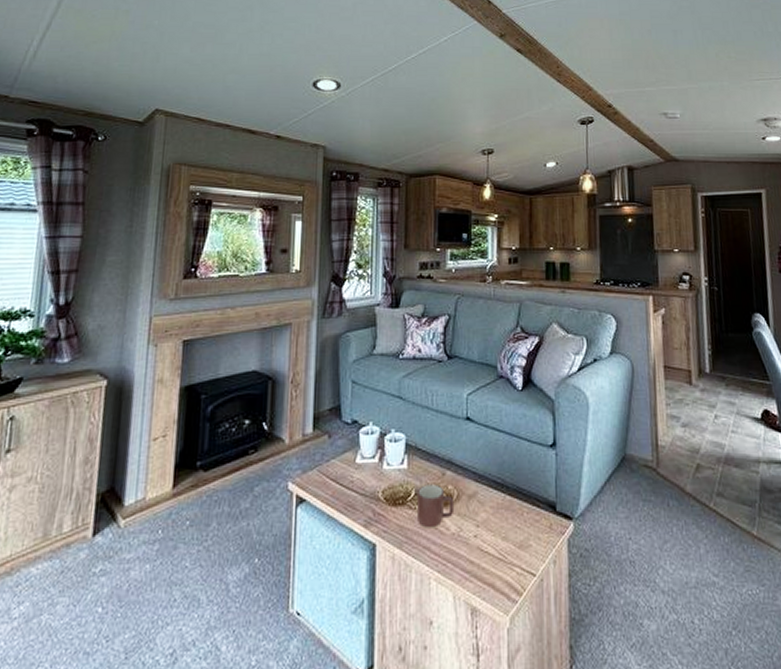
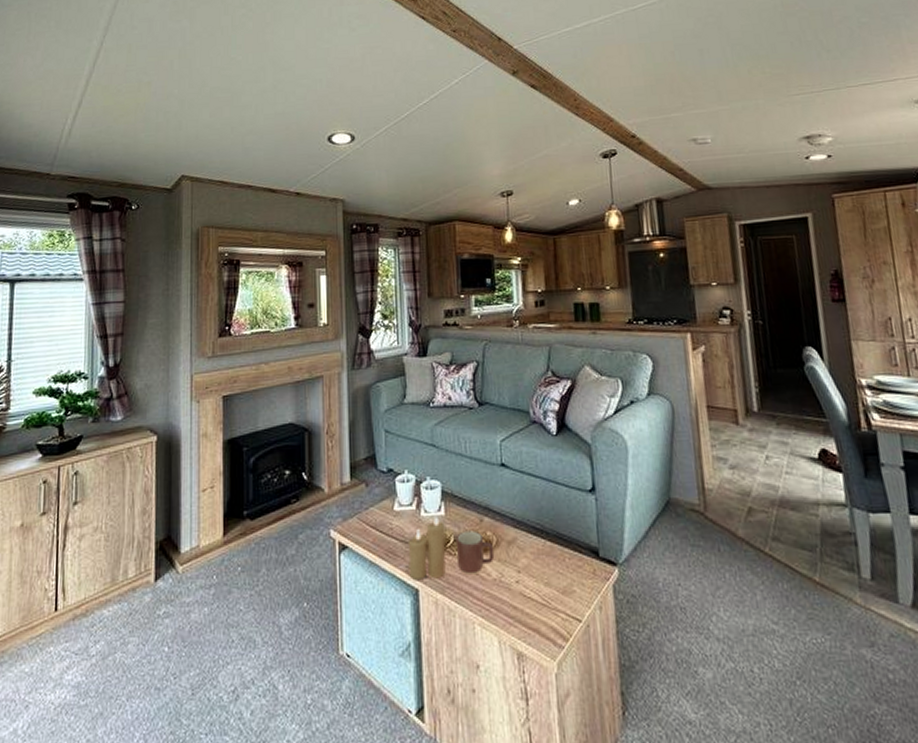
candle: none [367,468,407,534] -> present [407,515,446,580]

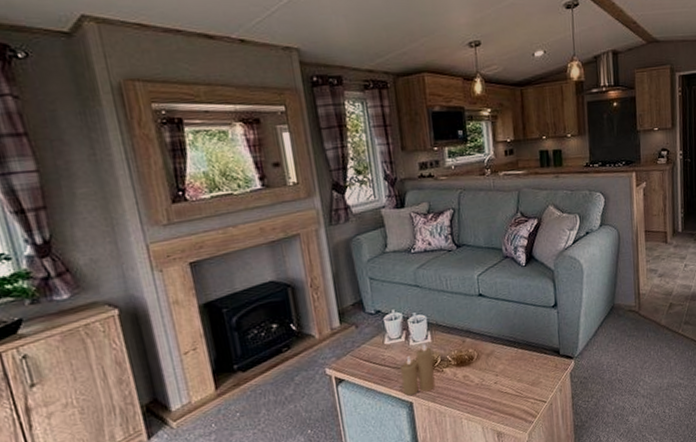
mug: present [455,530,495,576] -> none [442,350,476,385]

